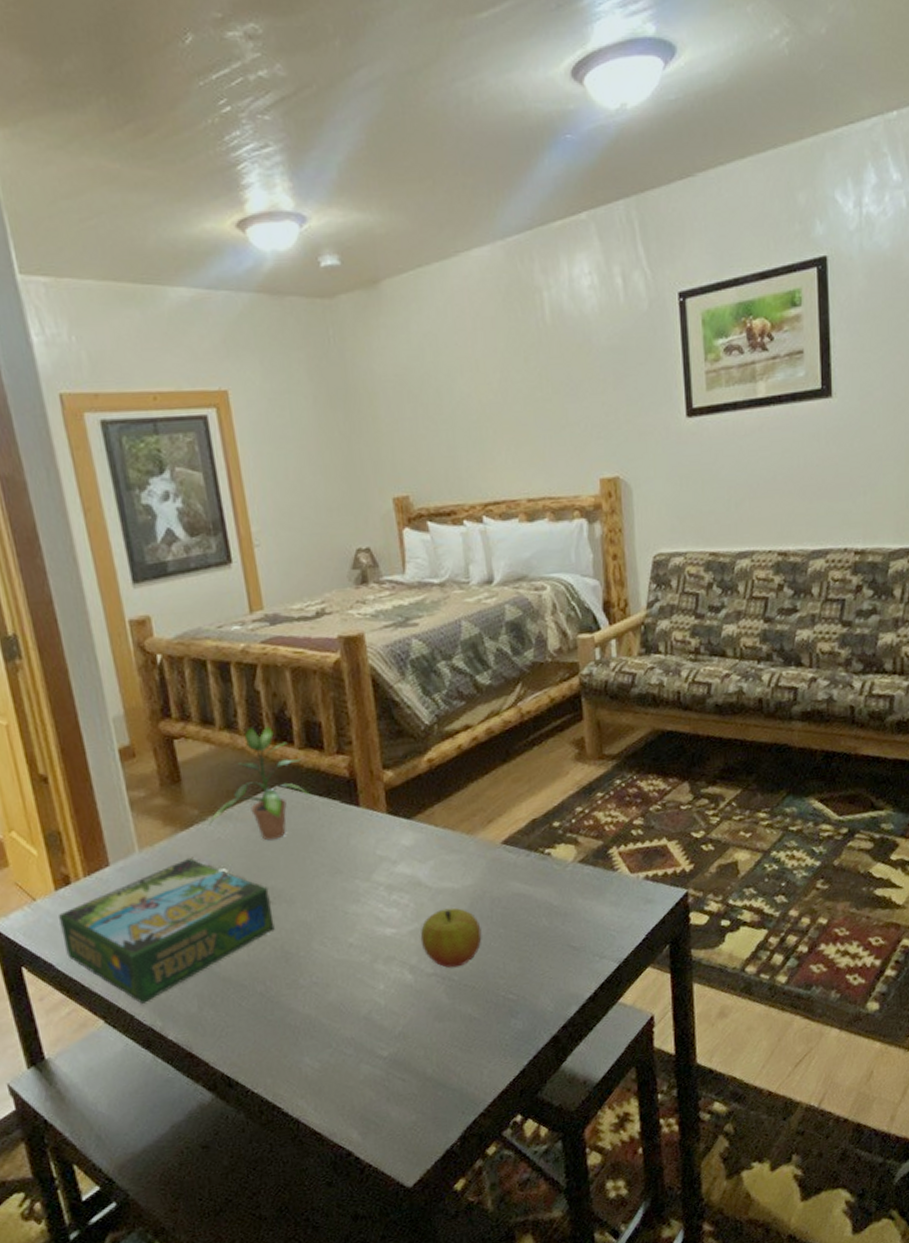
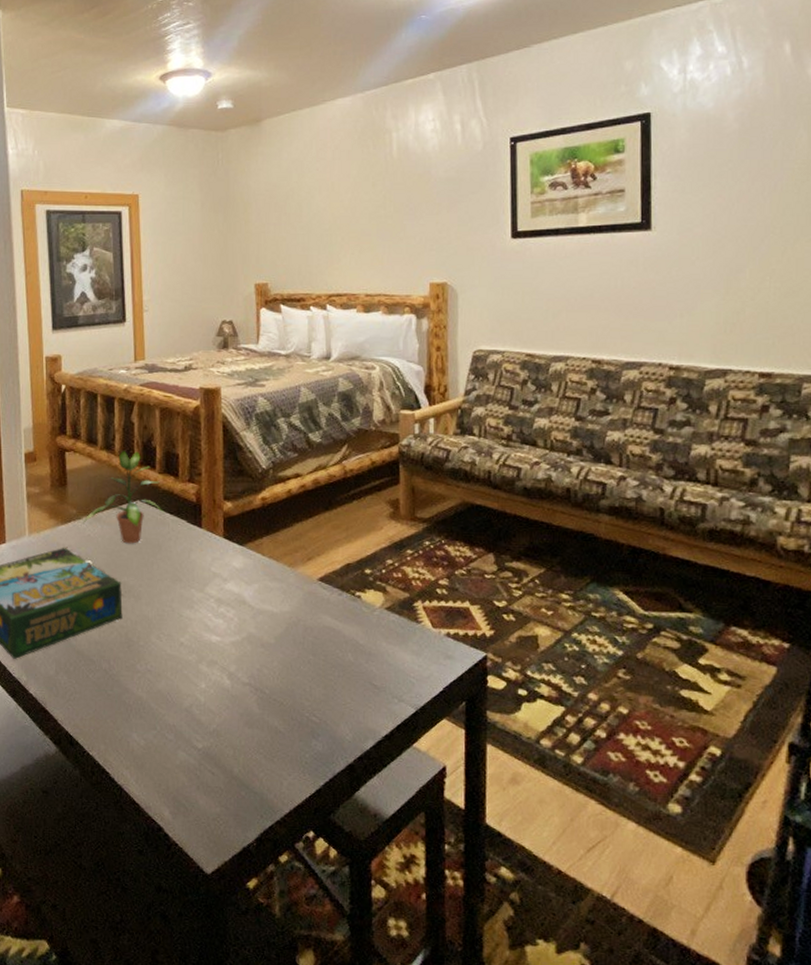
apple: present [420,907,482,968] -> none [240,628,293,682]

